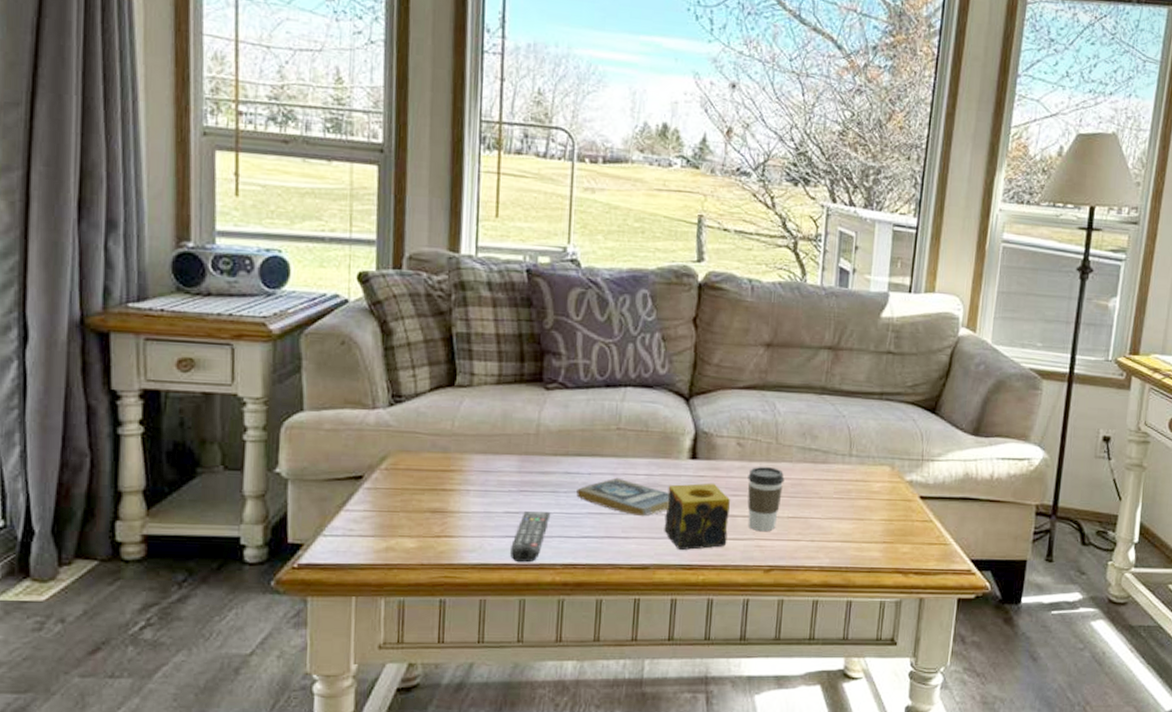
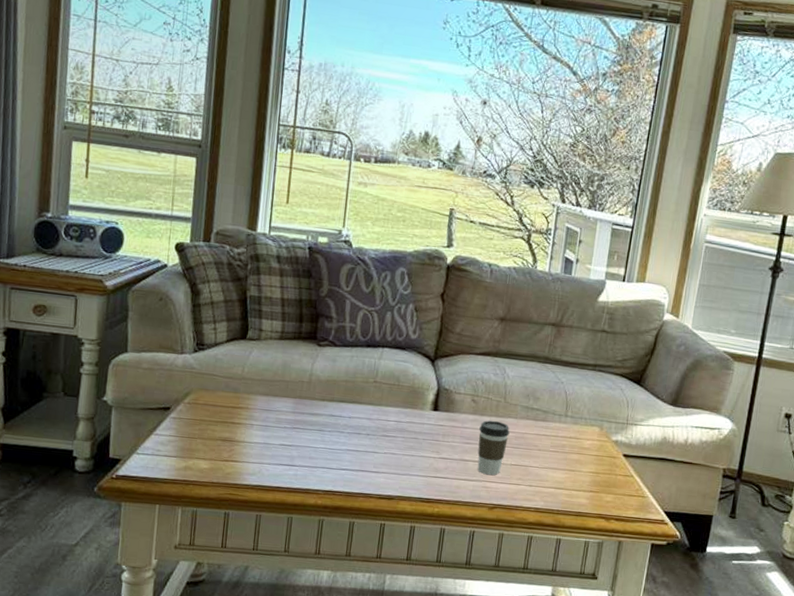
remote control: present [510,511,551,563] -> none [283,445,317,488]
book: present [576,477,670,517] -> none [338,422,414,456]
candle: present [664,483,731,550] -> none [408,431,465,486]

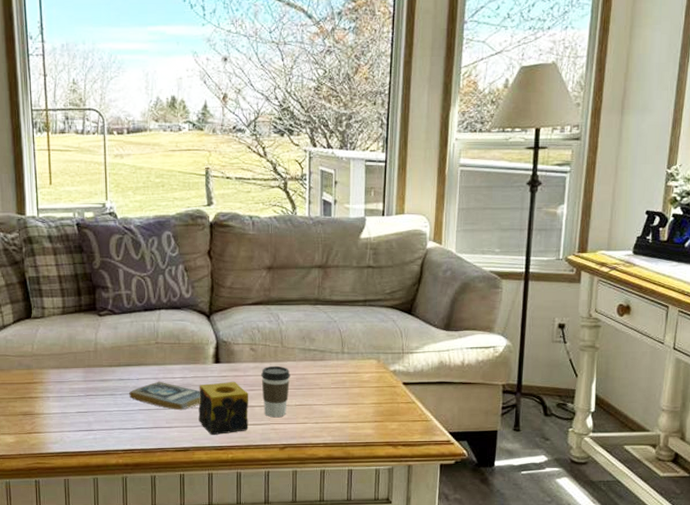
book: none [338,422,414,456] -> present [129,381,201,411]
candle: none [408,431,465,486] -> present [198,381,249,435]

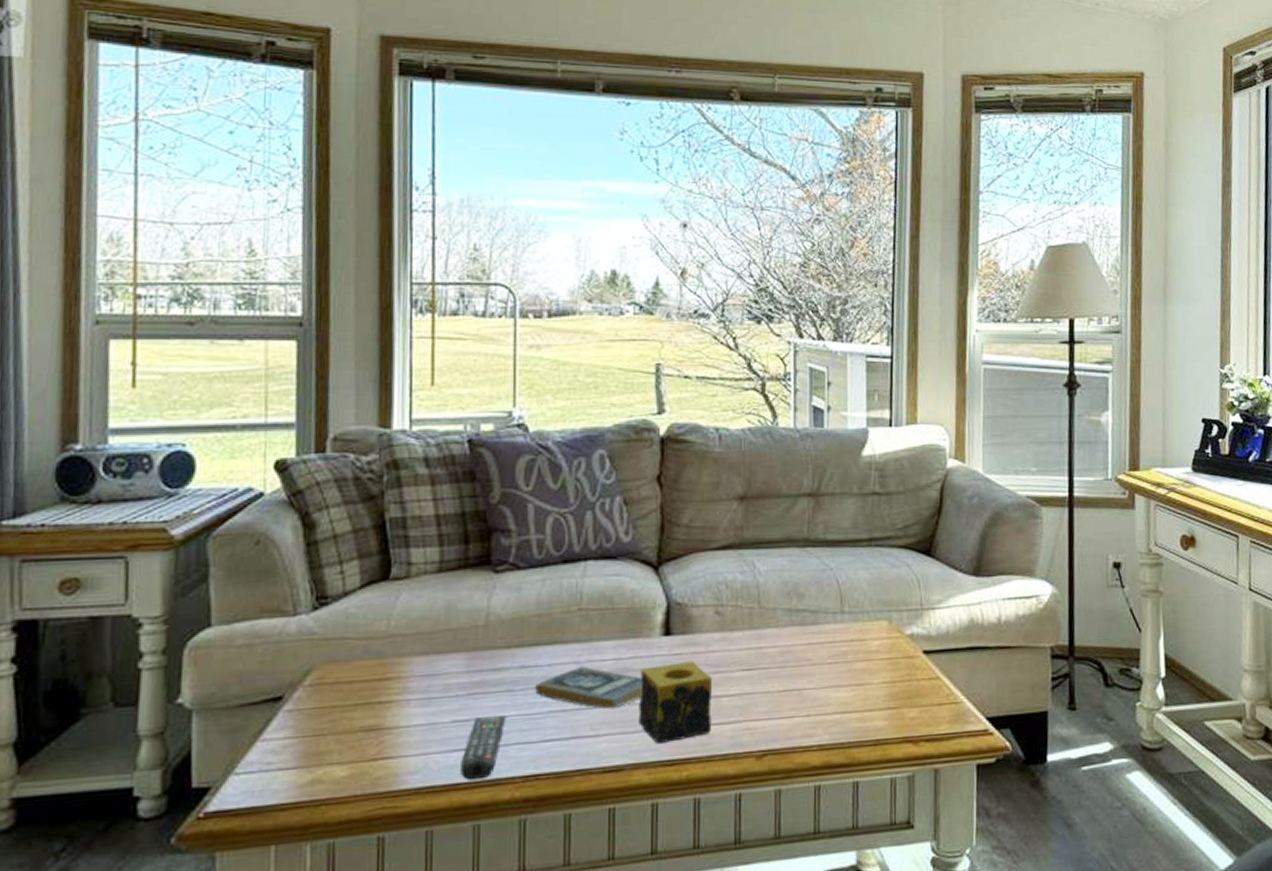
remote control: none [84,411,111,450] -> present [461,716,506,781]
coffee cup: present [261,365,291,418] -> none [730,634,771,712]

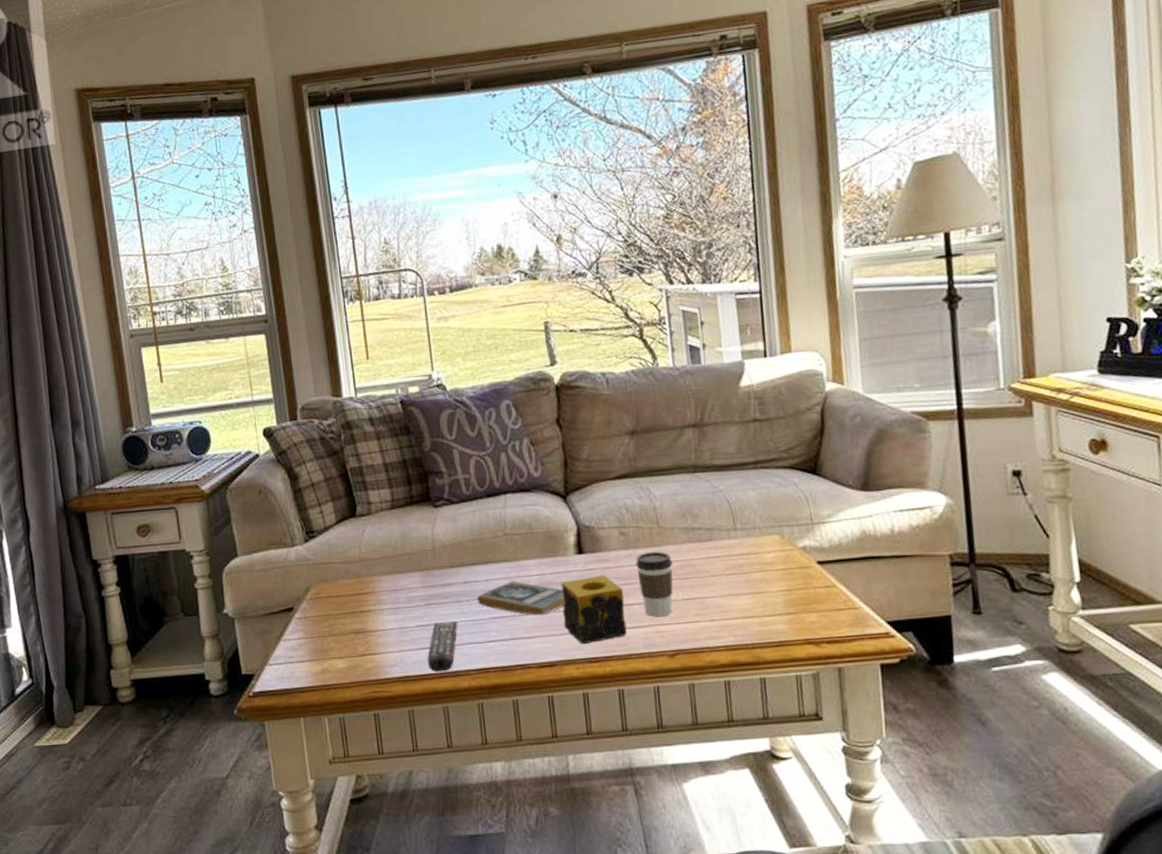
coffee cup: none [730,634,771,712] -> present [636,551,674,617]

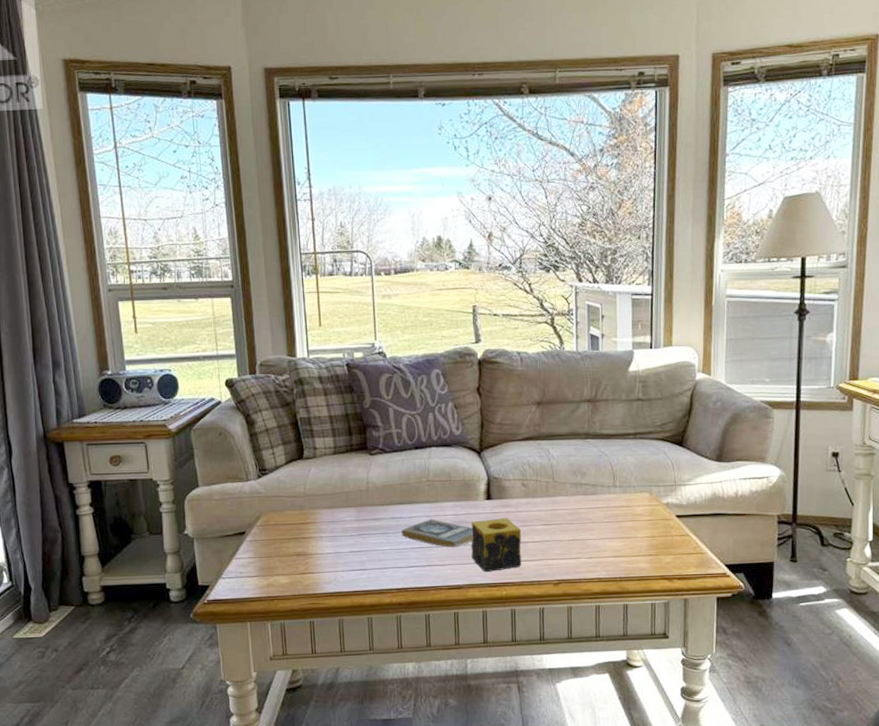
remote control: present [427,621,458,672] -> none [357,549,384,590]
coffee cup: present [636,551,674,617] -> none [533,500,563,553]

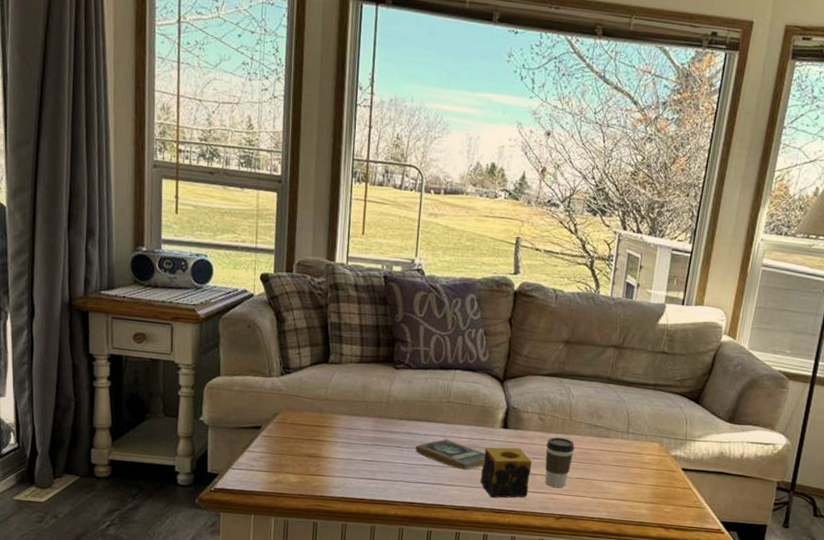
coffee cup: none [533,500,563,553] -> present [544,437,575,488]

